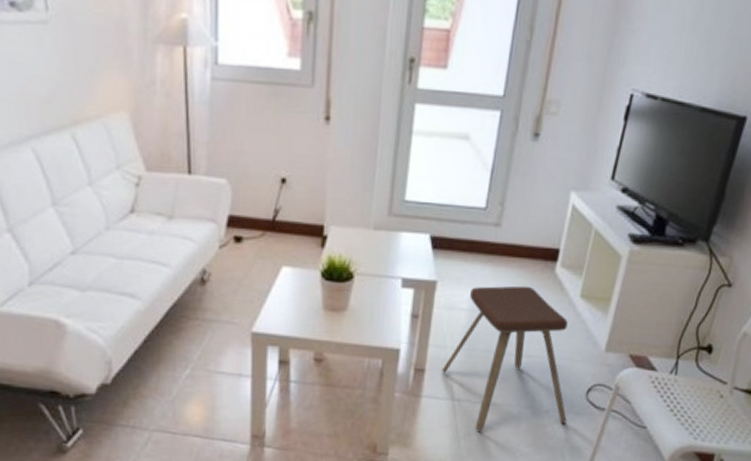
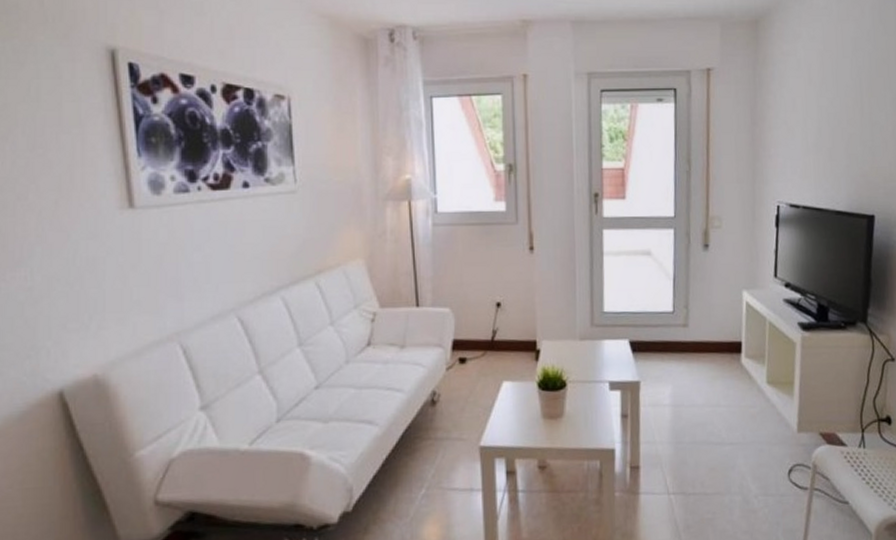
music stool: present [441,285,568,432] -> none [654,377,775,524]

